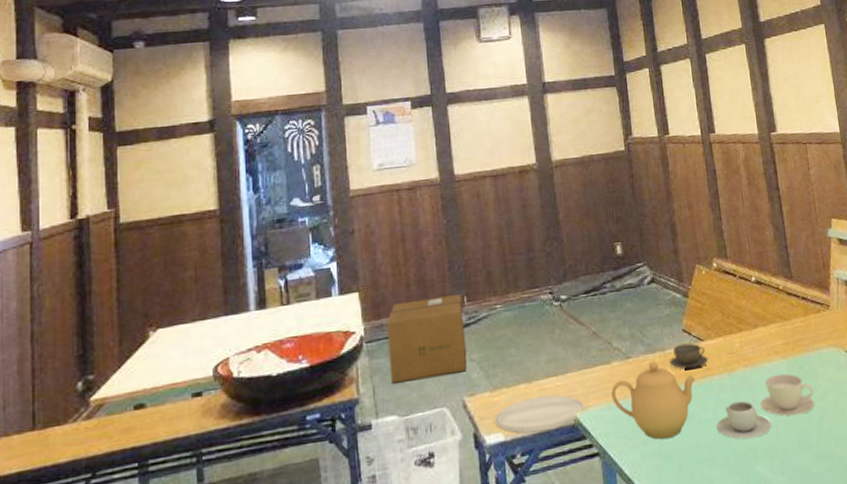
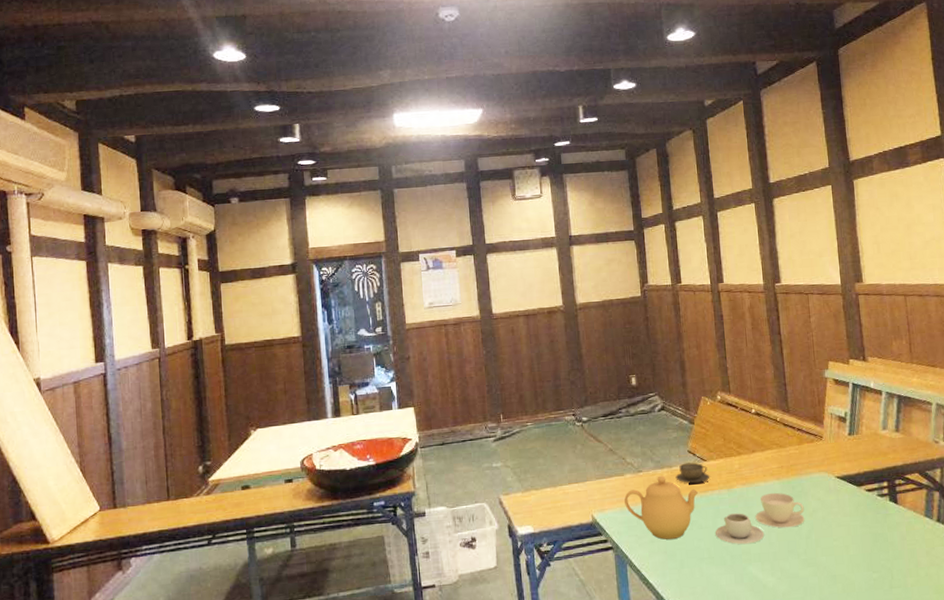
box: present [387,294,467,384] -> none [437,413,503,481]
plate: present [495,394,584,434] -> none [525,498,601,528]

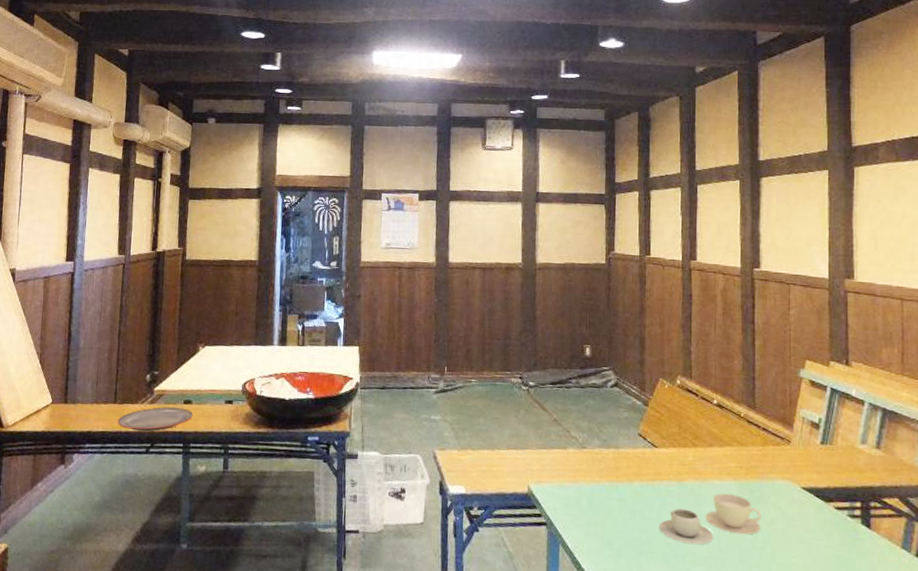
plate: none [173,494,253,525] -> present [117,406,193,432]
teapot: present [624,475,698,540] -> none [564,455,644,526]
teacup: present [675,462,710,484] -> none [622,446,660,470]

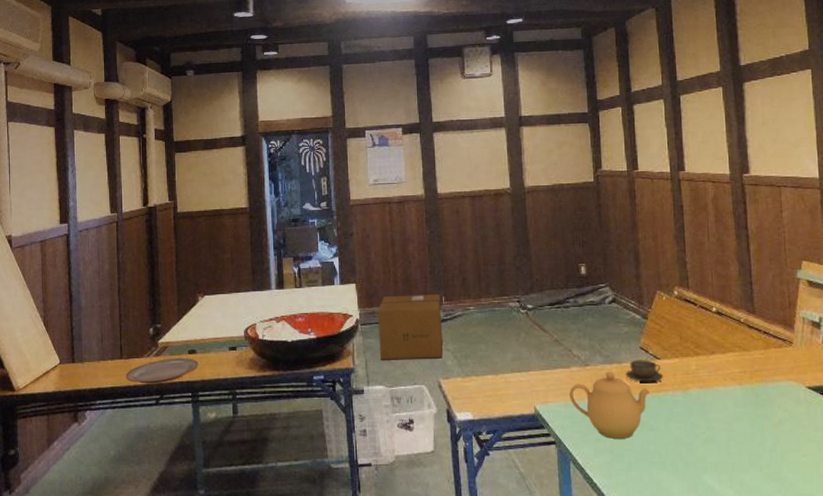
box: none [377,361,443,429] -> present [378,294,443,360]
teapot: none [564,455,644,526] -> present [569,371,649,439]
teacup: none [622,446,660,470] -> present [625,360,664,382]
teacup: present [658,508,714,545] -> none [667,417,723,452]
teacup: present [705,493,762,535] -> none [713,398,770,438]

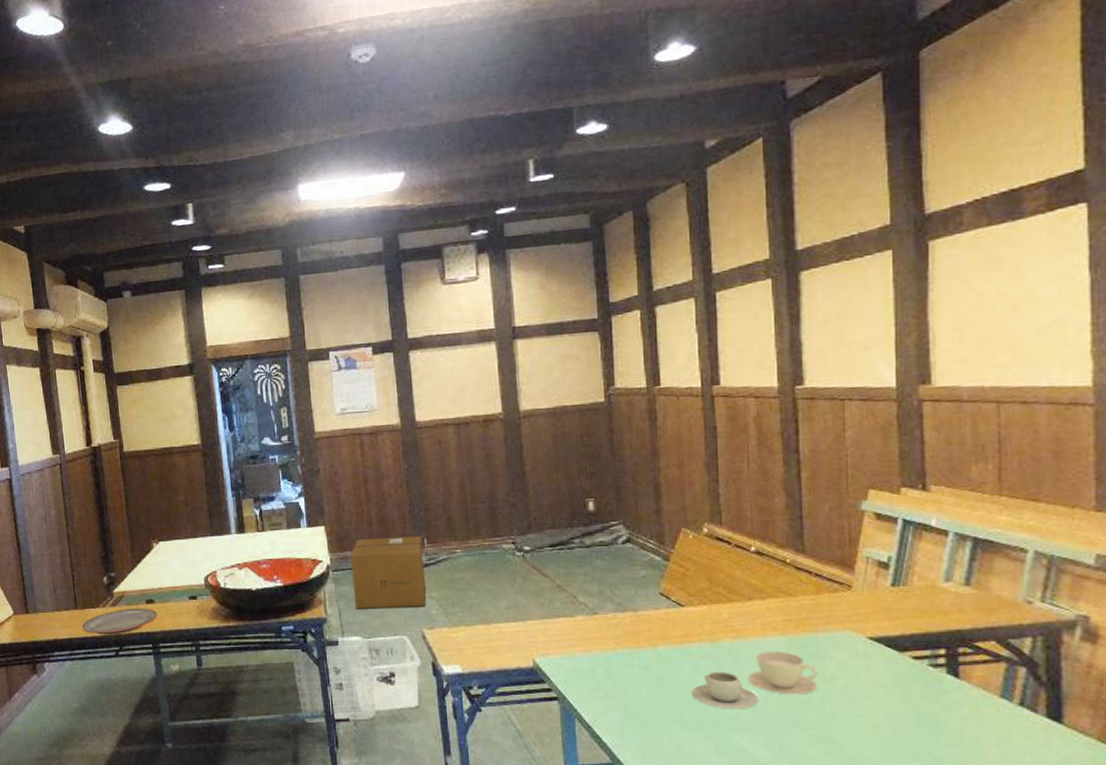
teapot: present [569,371,649,439] -> none [574,620,670,695]
teacup: present [625,360,664,382] -> none [641,607,688,632]
teacup: none [667,417,723,452] -> present [691,672,759,710]
teacup: none [713,398,770,438] -> present [747,650,818,695]

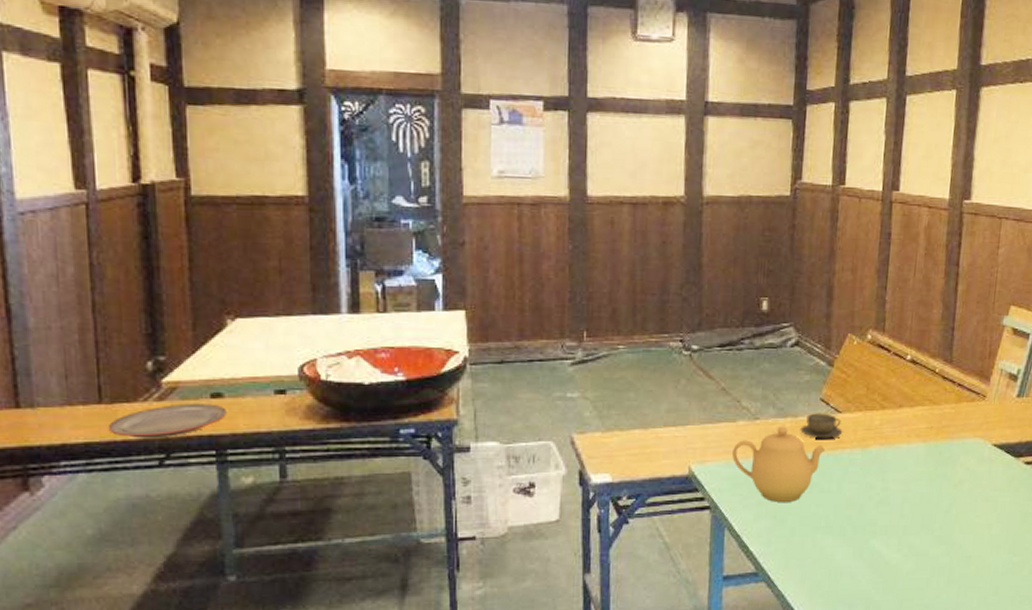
box: present [351,536,427,609] -> none [494,327,582,410]
teapot: none [574,620,670,695] -> present [732,426,825,502]
teacup: none [641,607,688,632] -> present [800,413,843,439]
teacup: present [691,672,759,710] -> none [838,478,897,515]
teacup: present [747,650,818,695] -> none [889,457,949,499]

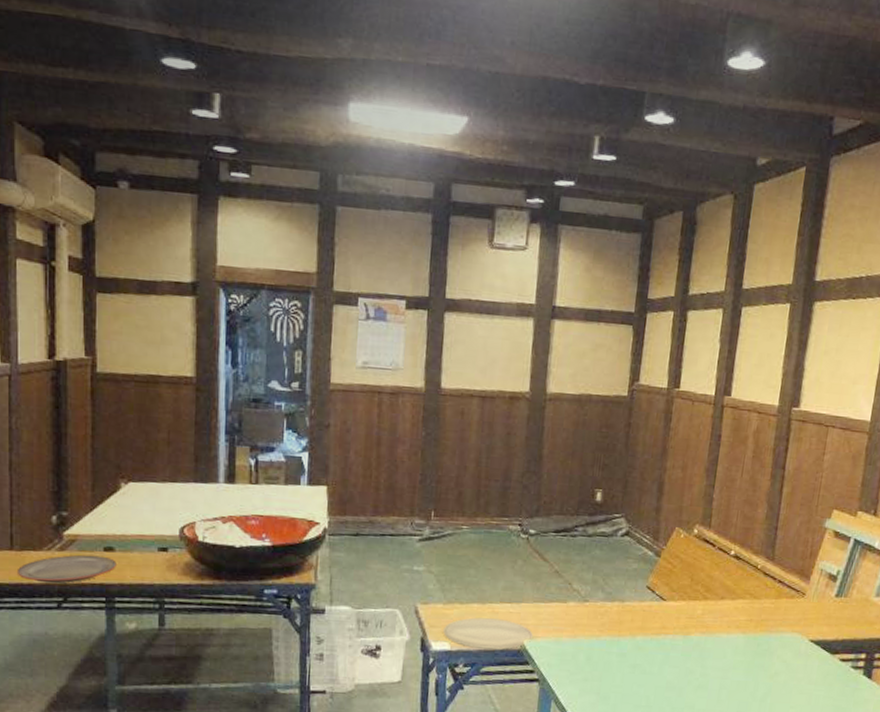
plate: none [603,444,701,479] -> present [443,617,533,651]
teapot: present [732,426,825,502] -> none [561,609,649,681]
teacup: present [800,413,843,439] -> none [626,599,667,624]

